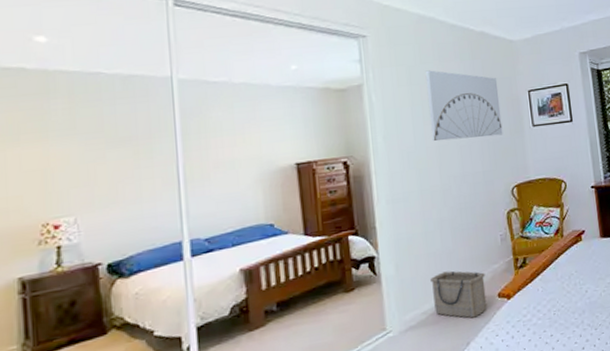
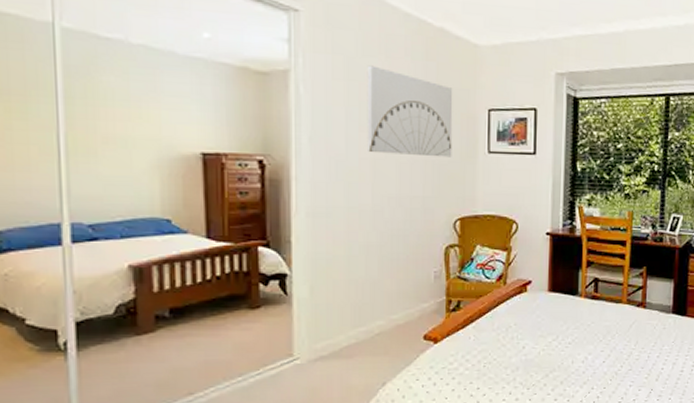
basket: present [430,270,487,318] -> none [349,303,412,357]

